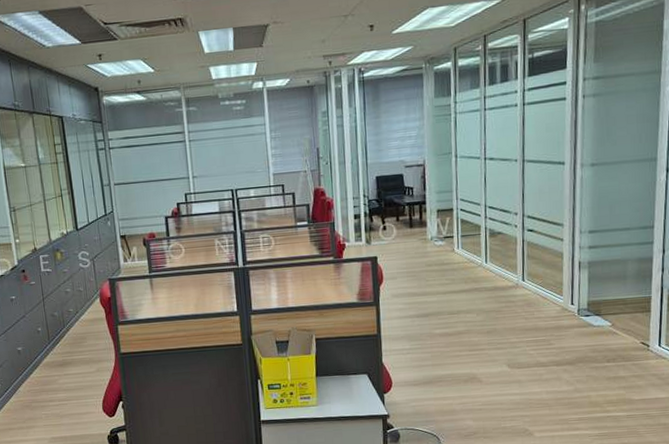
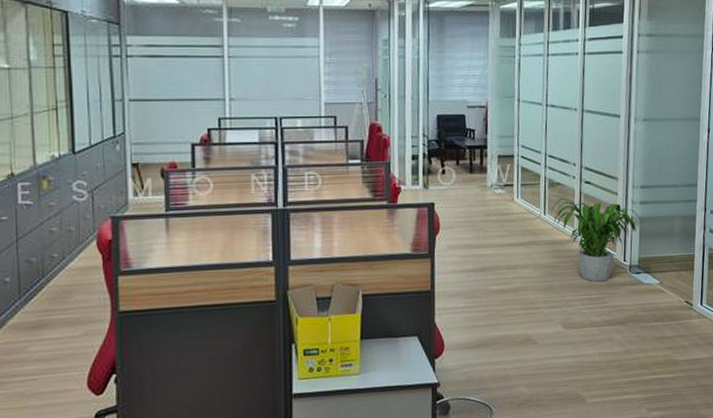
potted plant: none [493,246,590,325] -> present [551,198,641,282]

